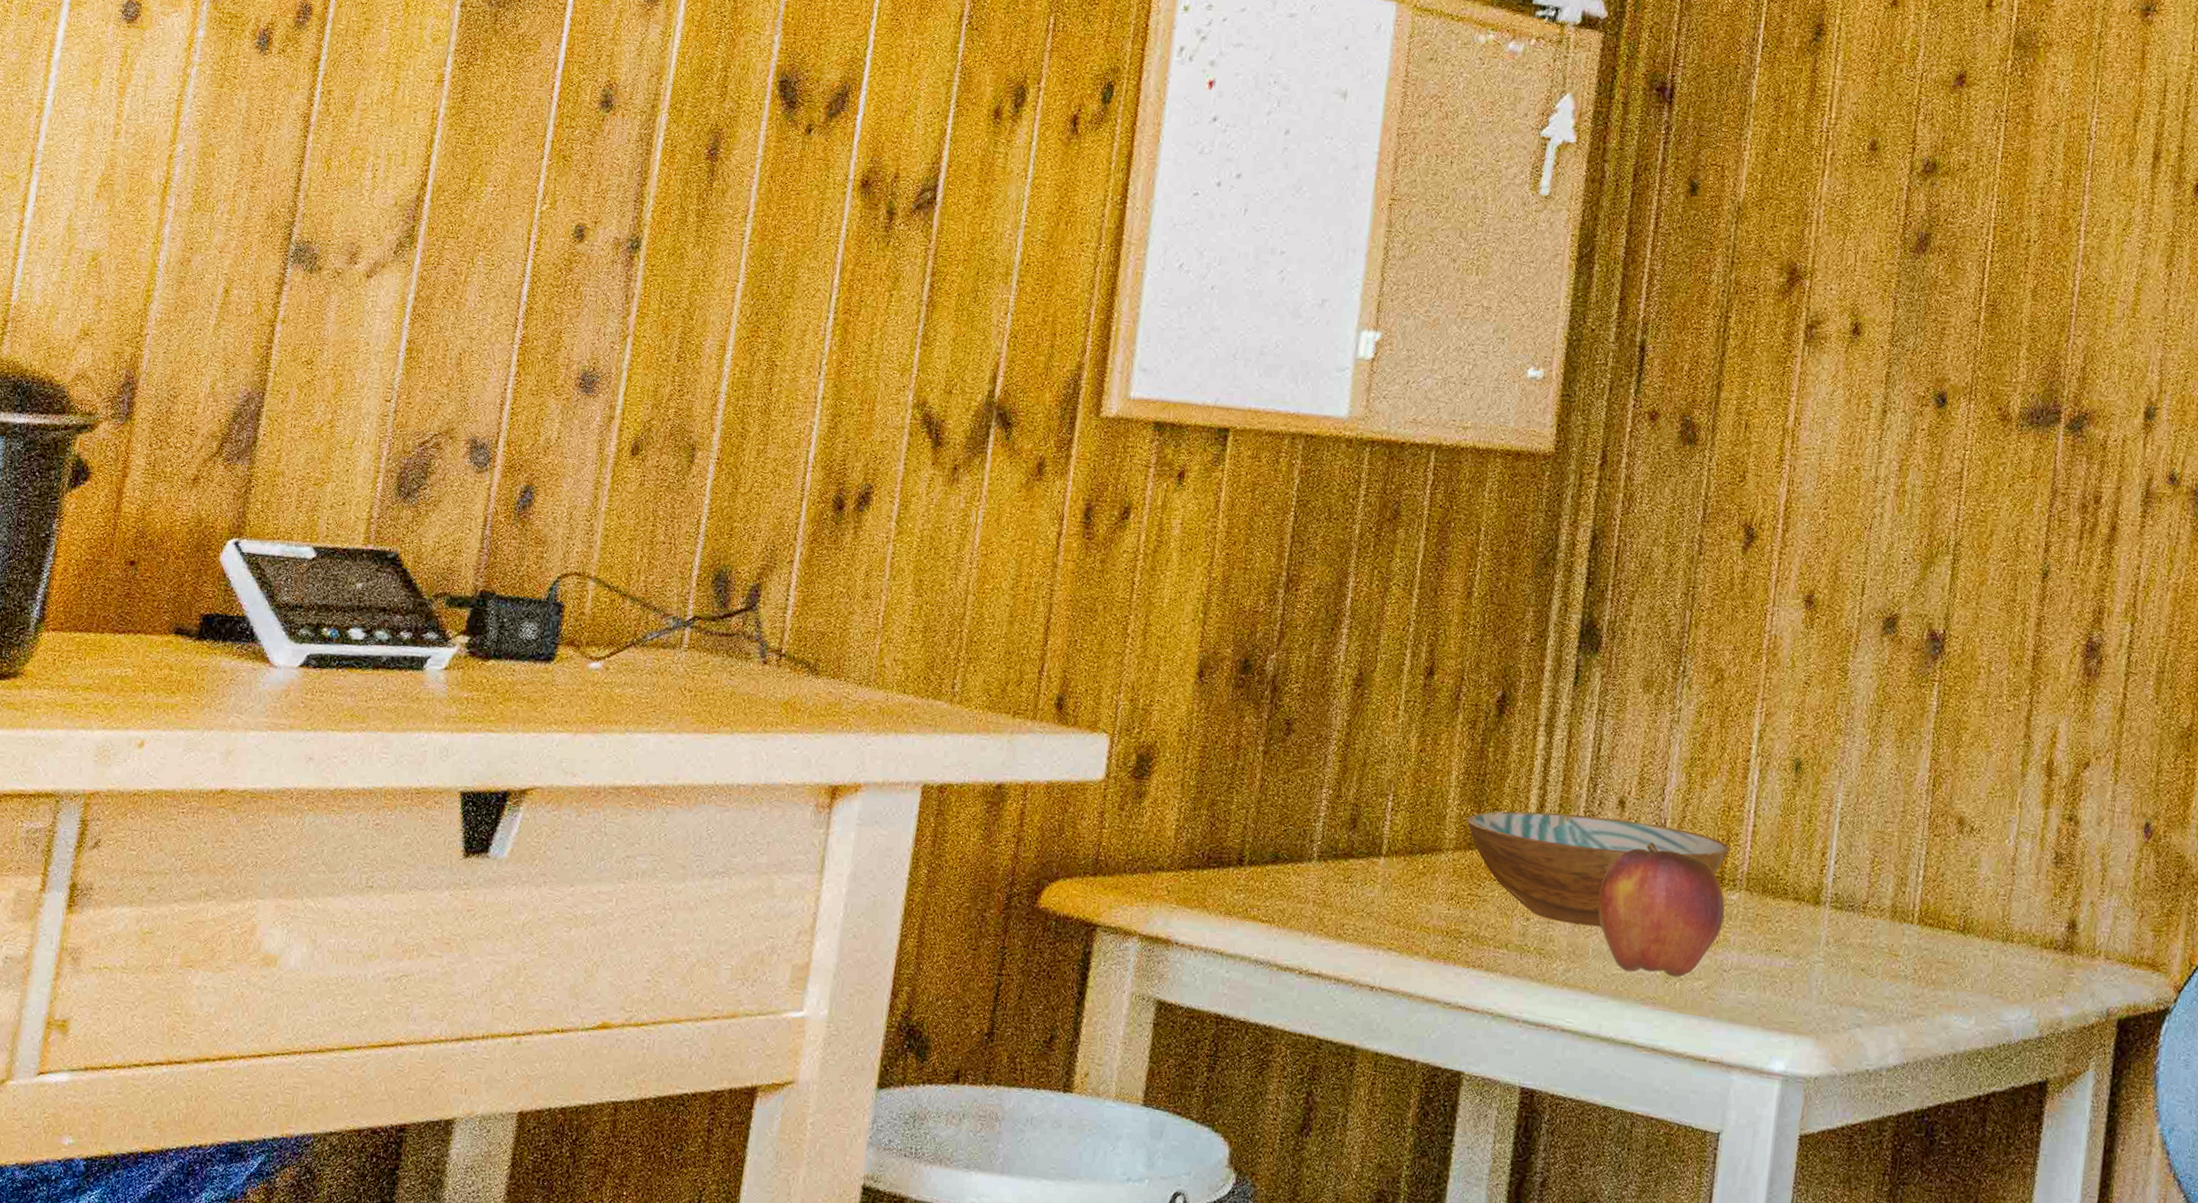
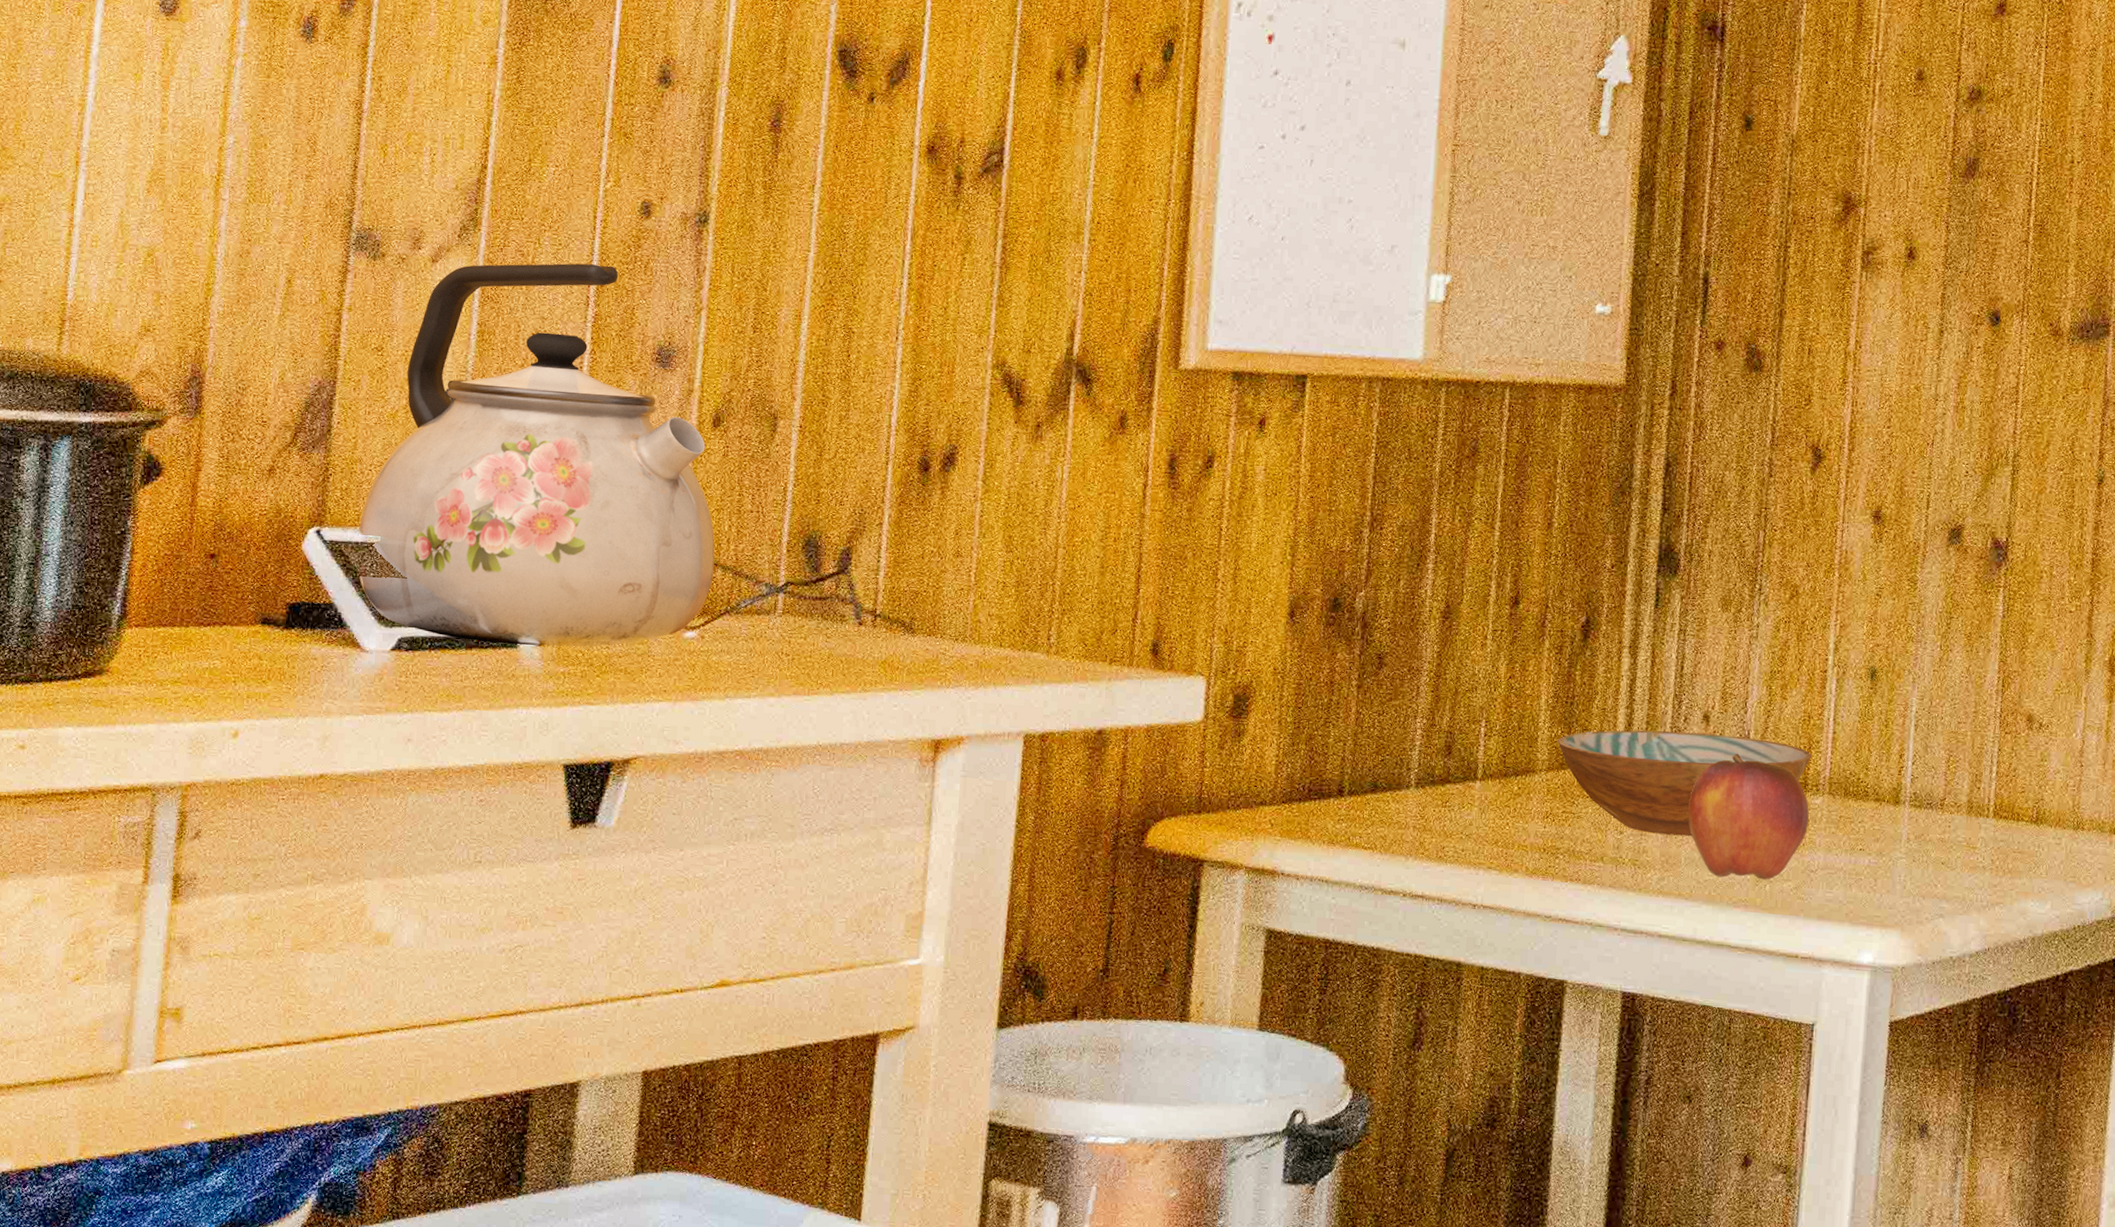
kettle: none [272,282,626,673] -> present [358,263,715,647]

